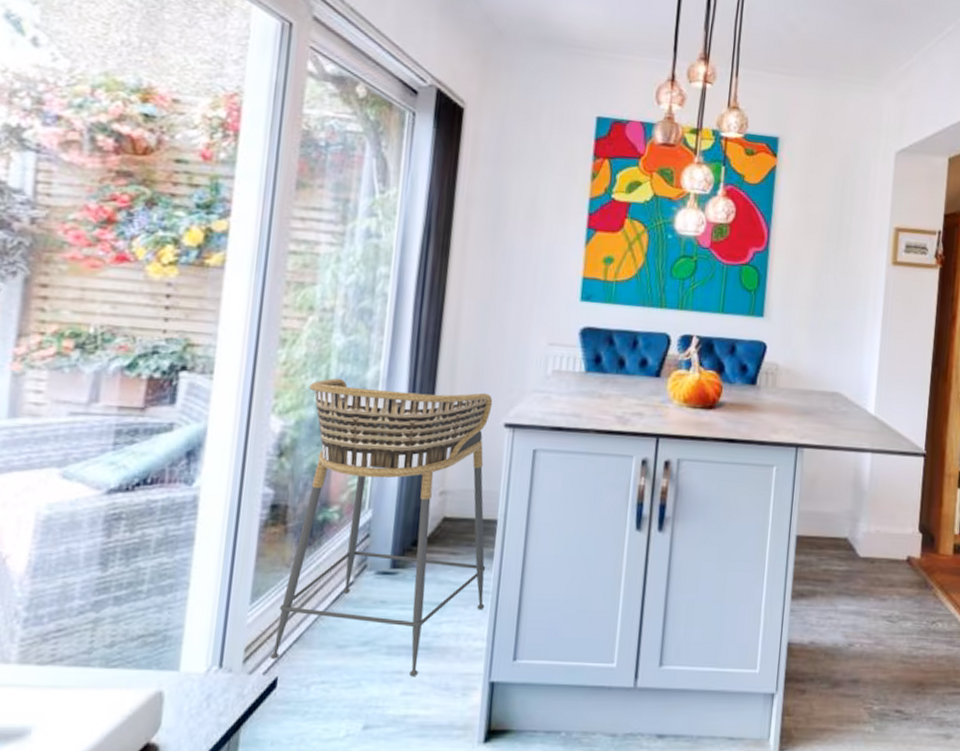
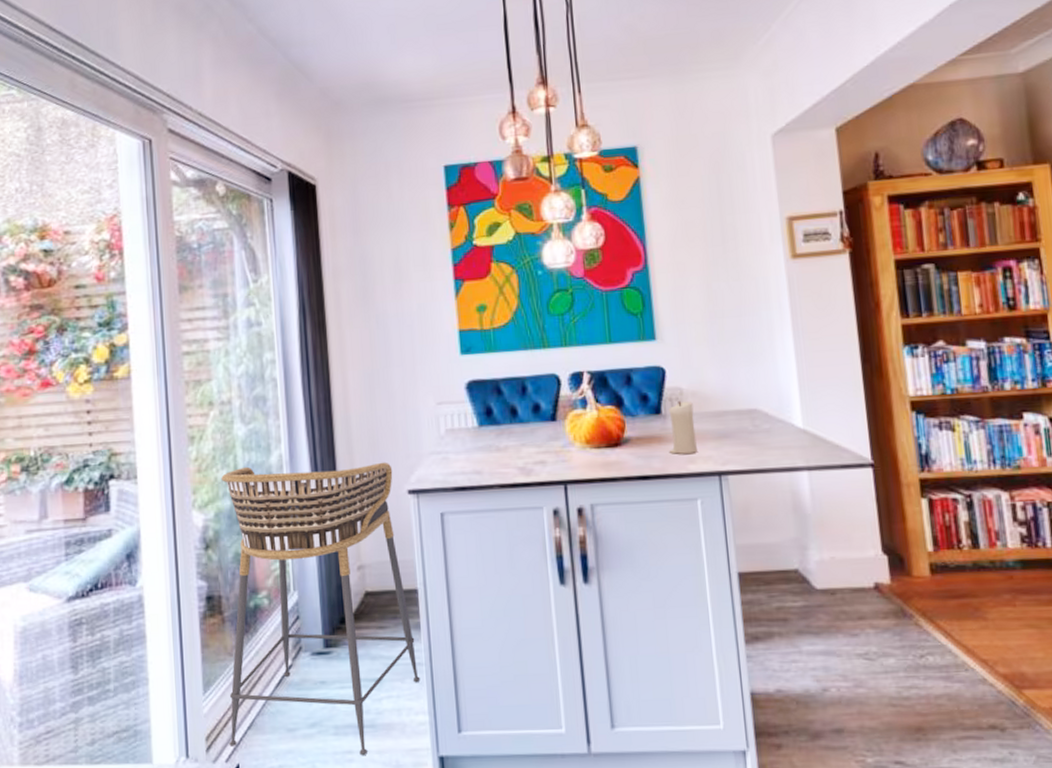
candle: none [757,376,785,425] -> present [669,401,697,455]

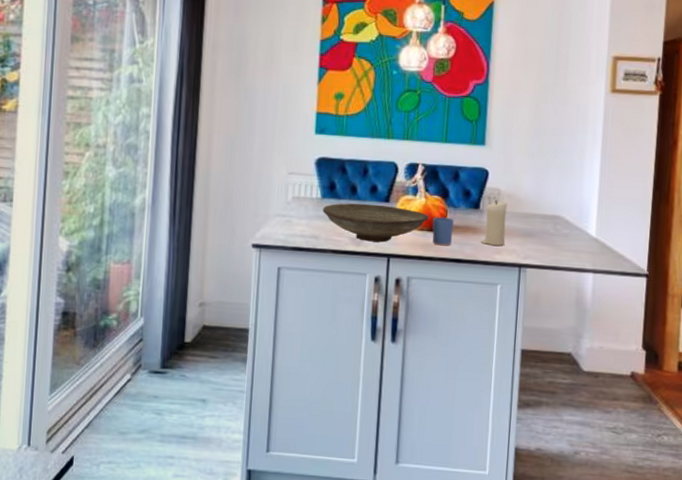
bar stool: present [221,462,421,755] -> none [67,204,242,461]
decorative bowl: none [482,425,604,470] -> present [323,203,429,243]
mug: none [608,429,636,463] -> present [432,216,454,246]

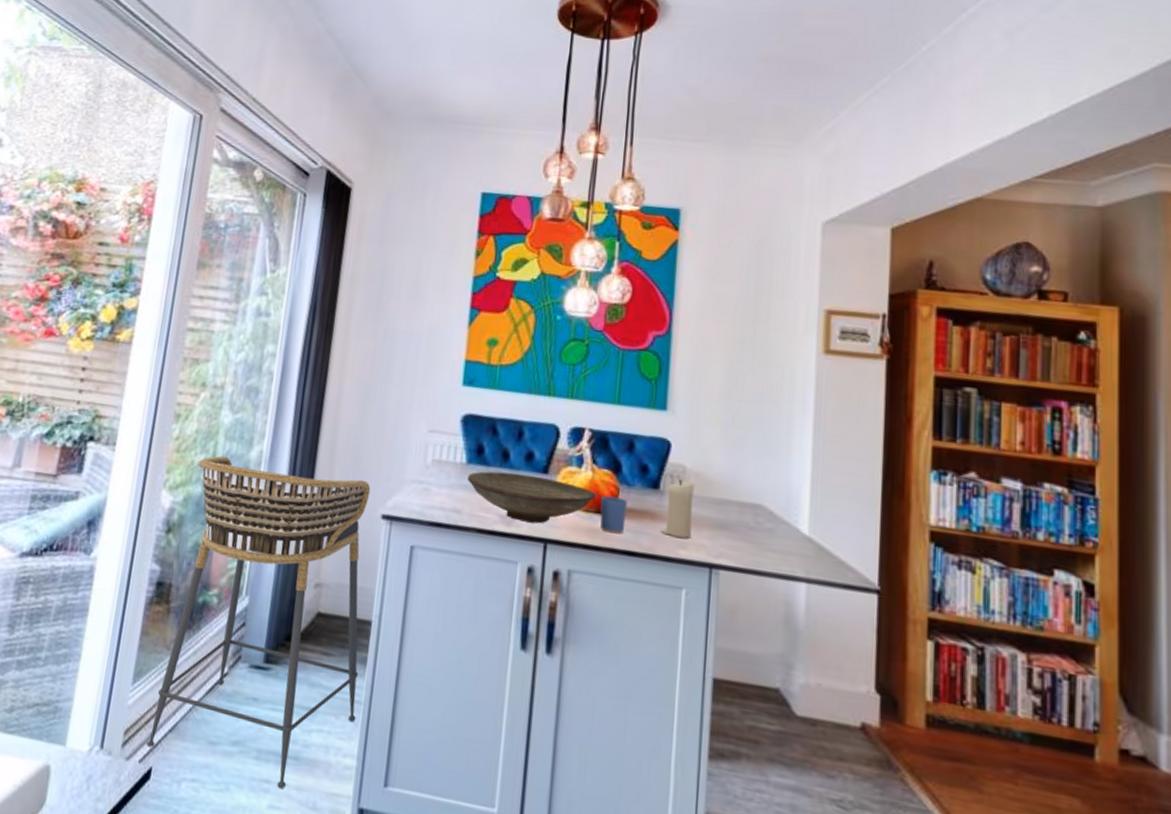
bar stool: none [67,204,242,461] -> present [146,455,371,788]

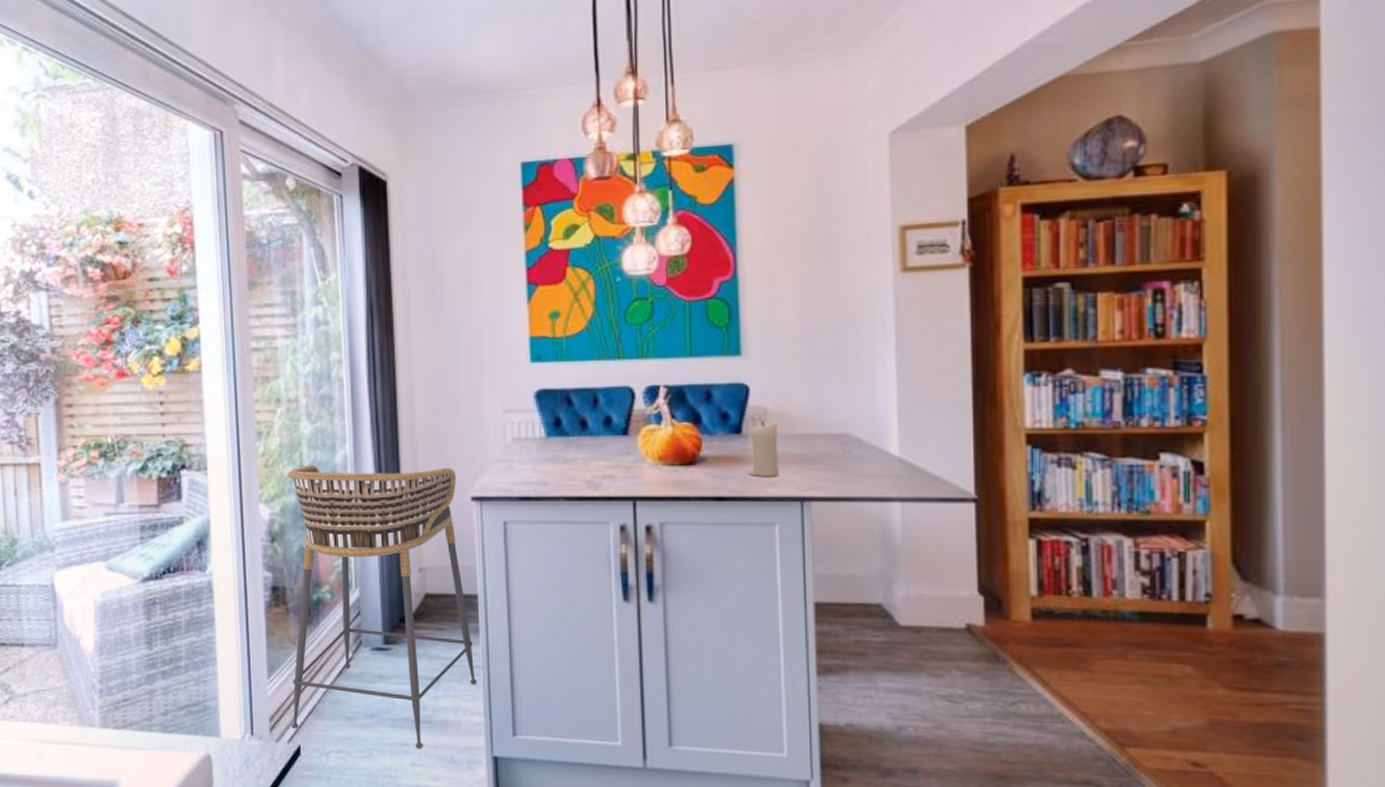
decorative bowl: present [467,471,596,524] -> none [549,439,679,484]
mug: present [600,495,627,534] -> none [683,447,712,482]

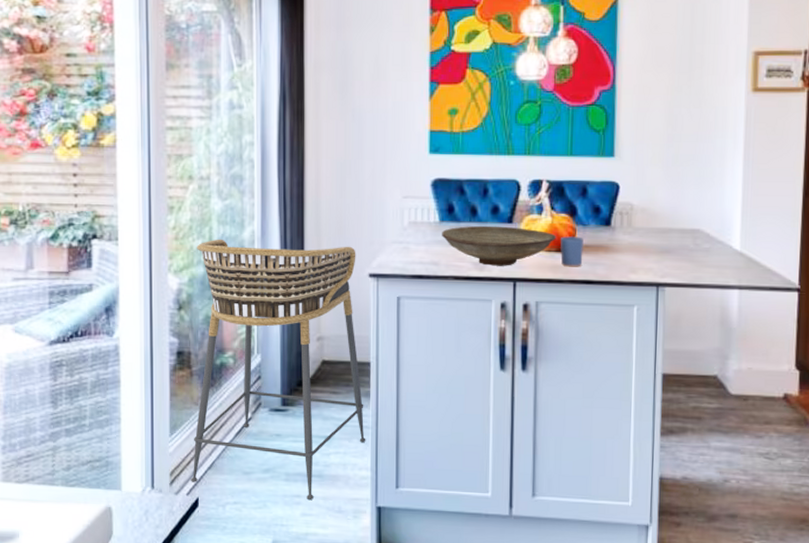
decorative bowl: none [549,439,679,484] -> present [442,225,556,266]
mug: none [683,447,712,482] -> present [560,236,584,267]
candle: present [749,421,779,478] -> none [614,216,641,265]

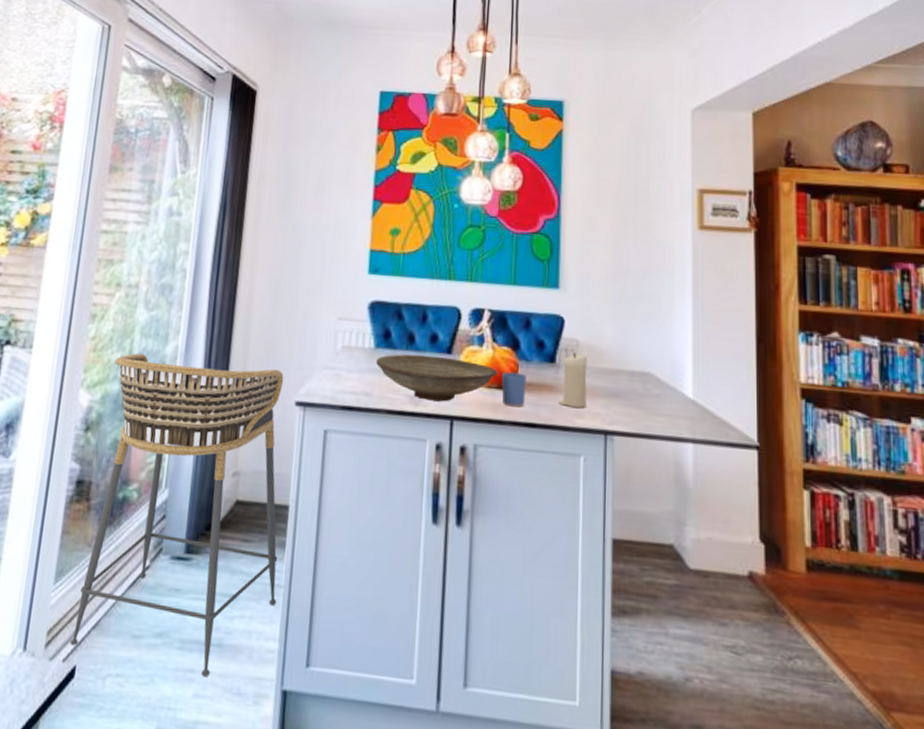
candle: none [614,216,641,265] -> present [559,353,587,409]

